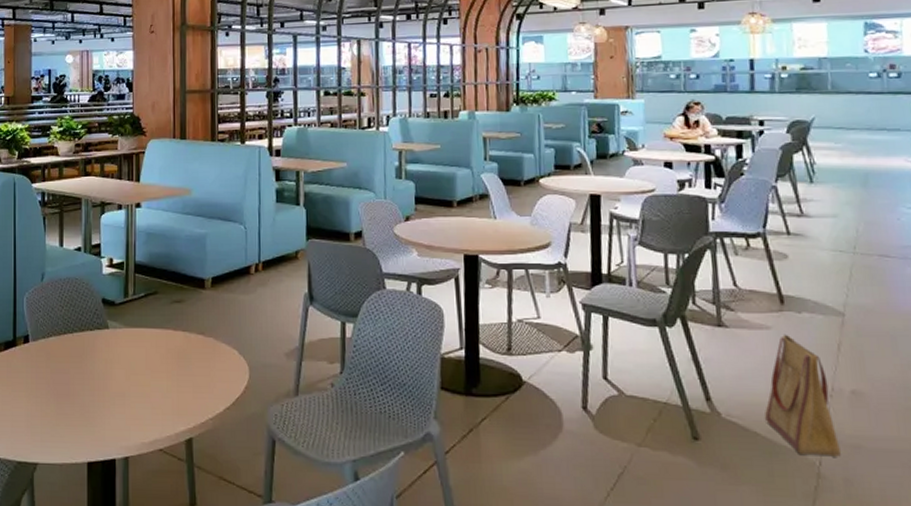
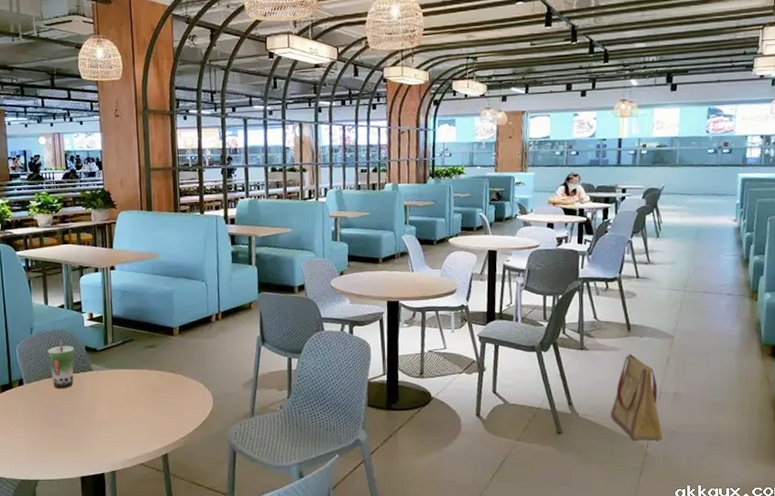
beverage cup: none [59,289,90,350] -> present [47,340,74,389]

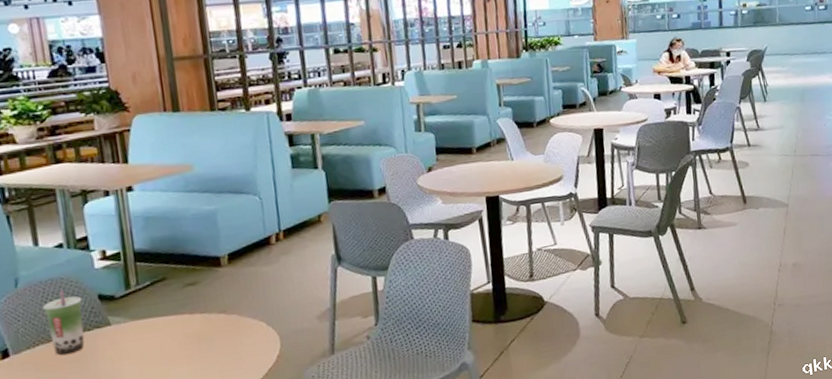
shopping bag: present [610,353,662,441] -> none [733,227,786,319]

